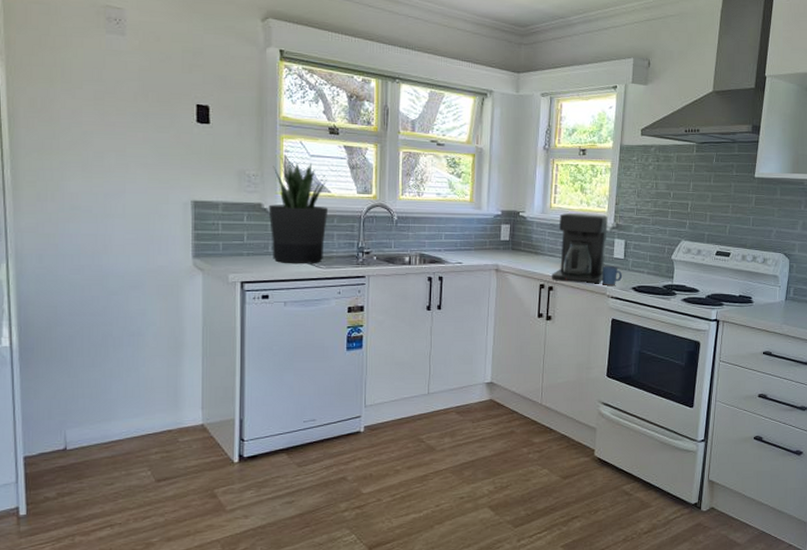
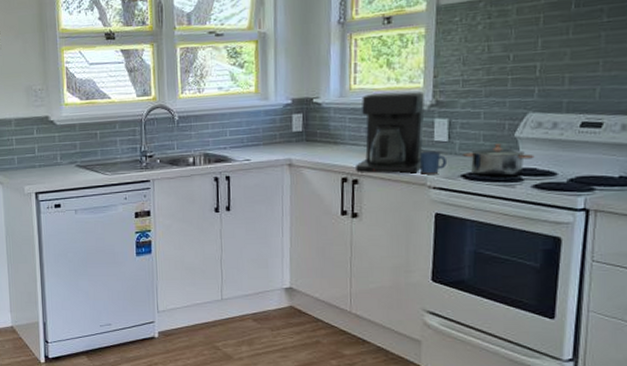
planter: present [268,155,329,263] -> none [55,67,110,172]
cooking pot: none [634,263,684,292] -> present [463,142,534,178]

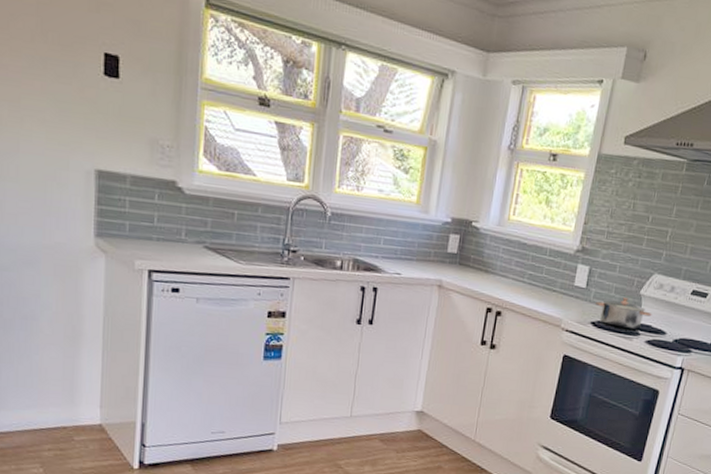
coffee maker: present [356,91,425,175] -> none [501,227,573,315]
mug: present [420,150,446,174] -> none [558,293,581,317]

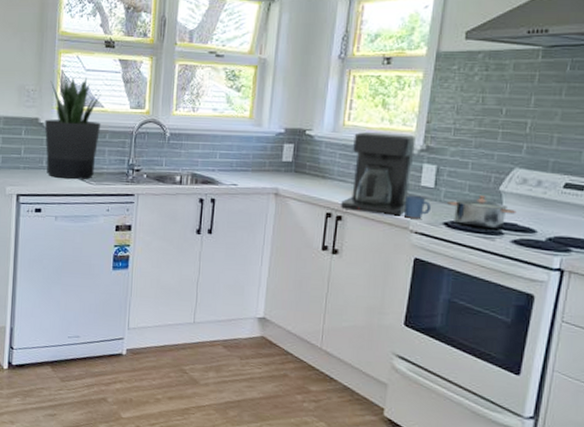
planter: none [183,125,253,257] -> present [44,70,101,179]
coffee maker: none [501,227,573,315] -> present [341,131,416,217]
mug: none [558,293,581,317] -> present [404,195,431,219]

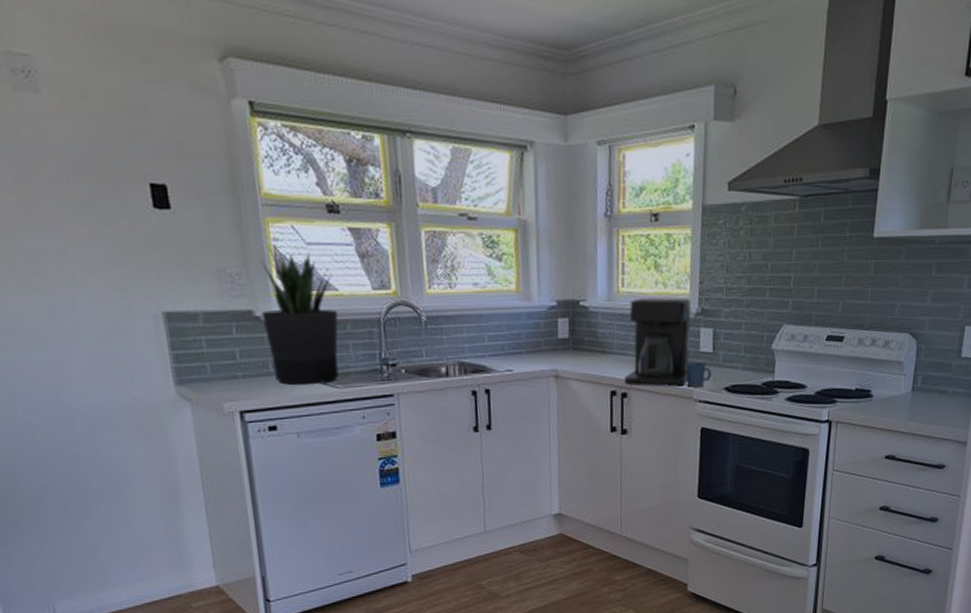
cooking pot: present [447,194,517,230] -> none [726,354,788,391]

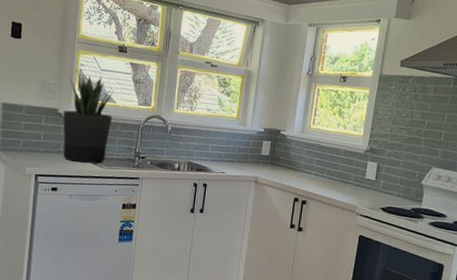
coffee maker: present [625,297,691,388] -> none [306,134,363,203]
mug: present [687,362,711,387] -> none [353,185,372,204]

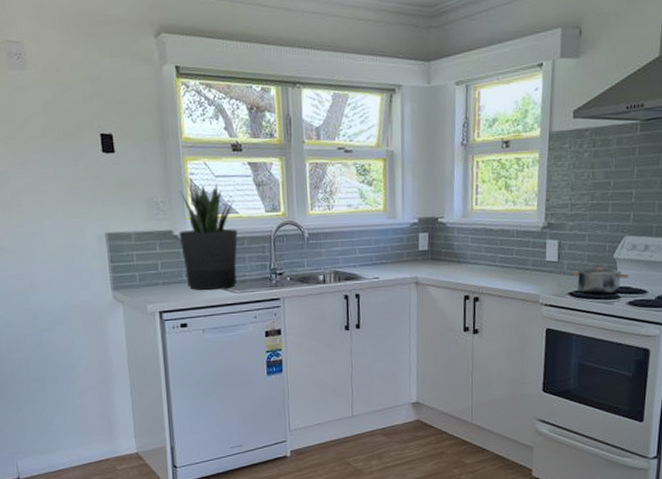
cooking pot: none [384,186,433,215] -> present [570,263,629,295]

